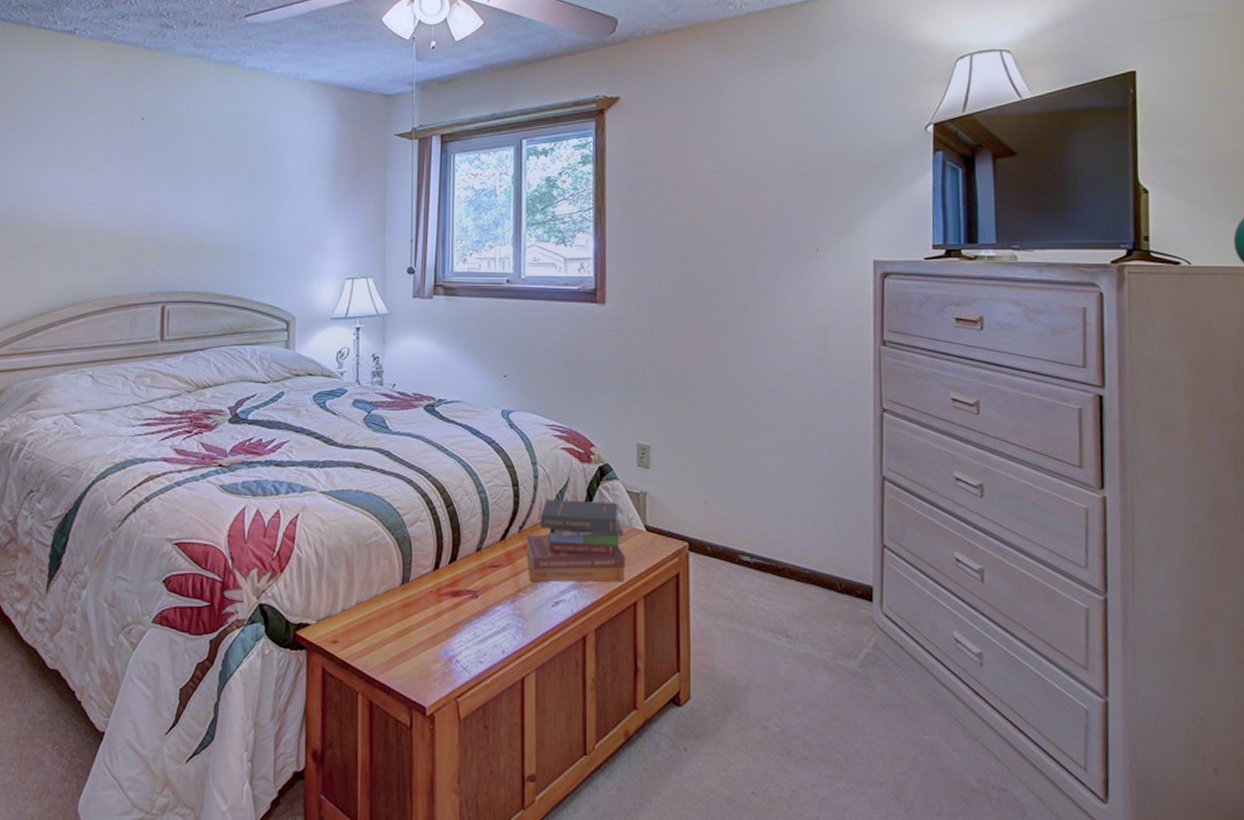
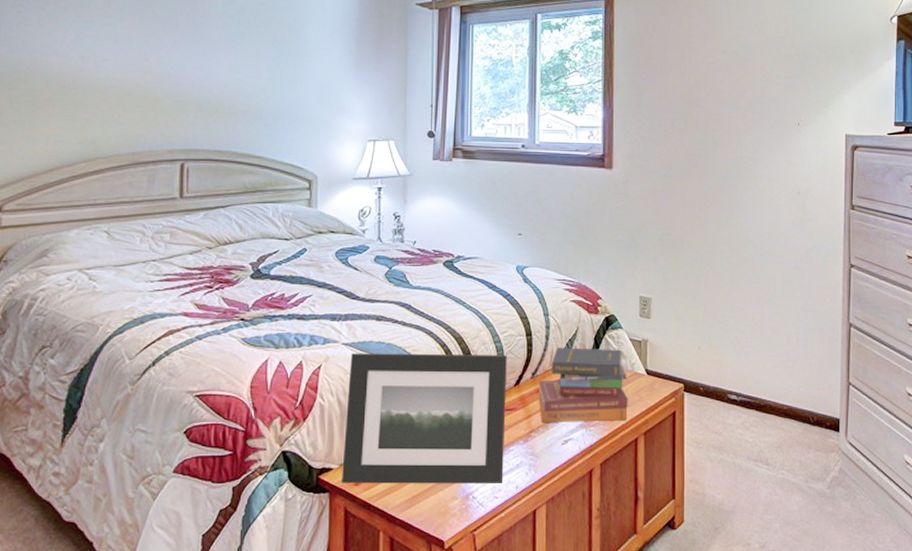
picture frame: none [319,502,492,647] -> present [342,353,507,484]

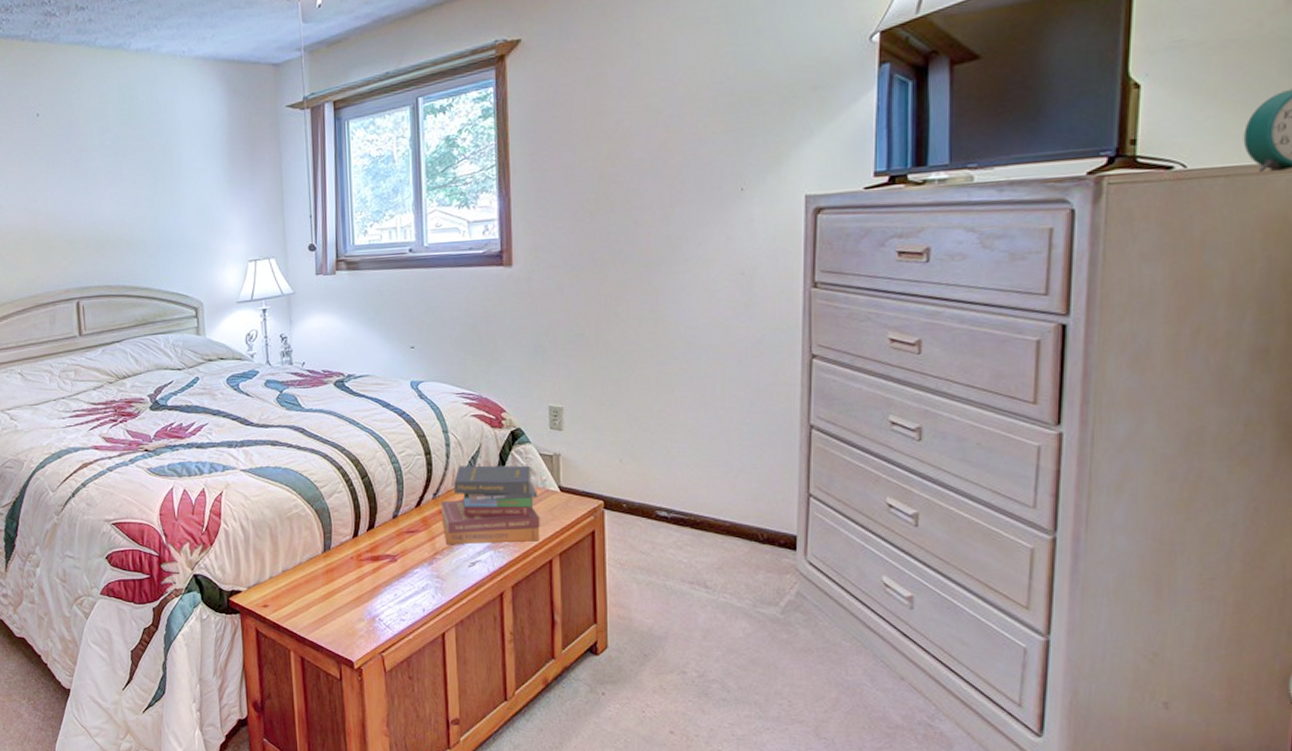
picture frame: present [342,353,507,484] -> none [249,475,410,606]

